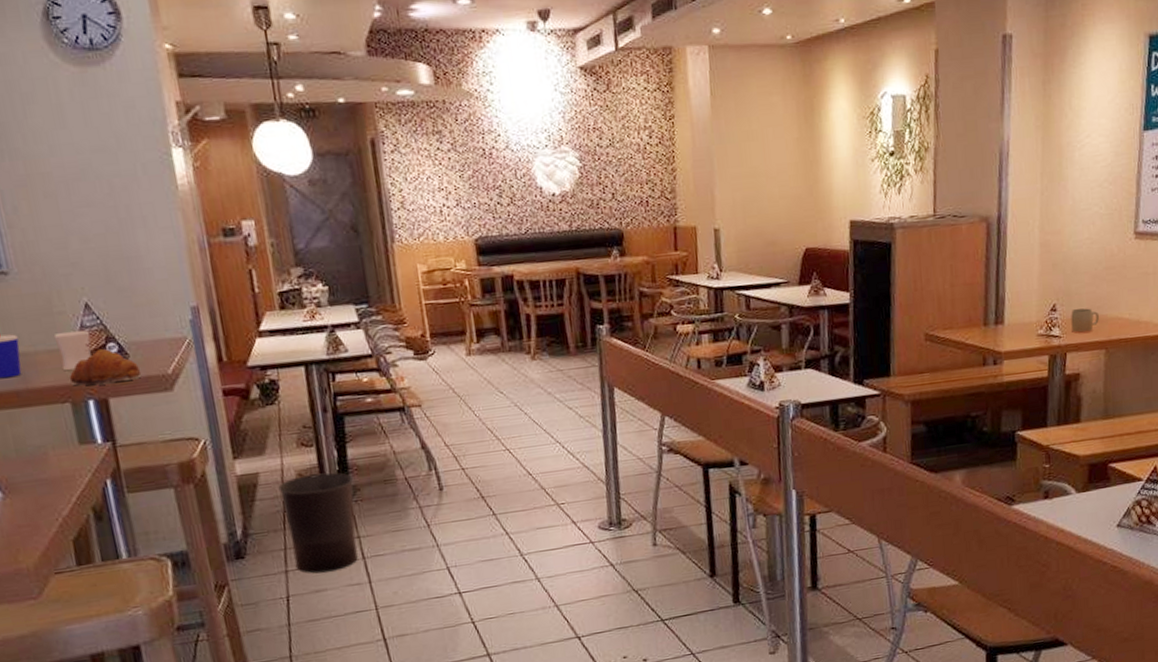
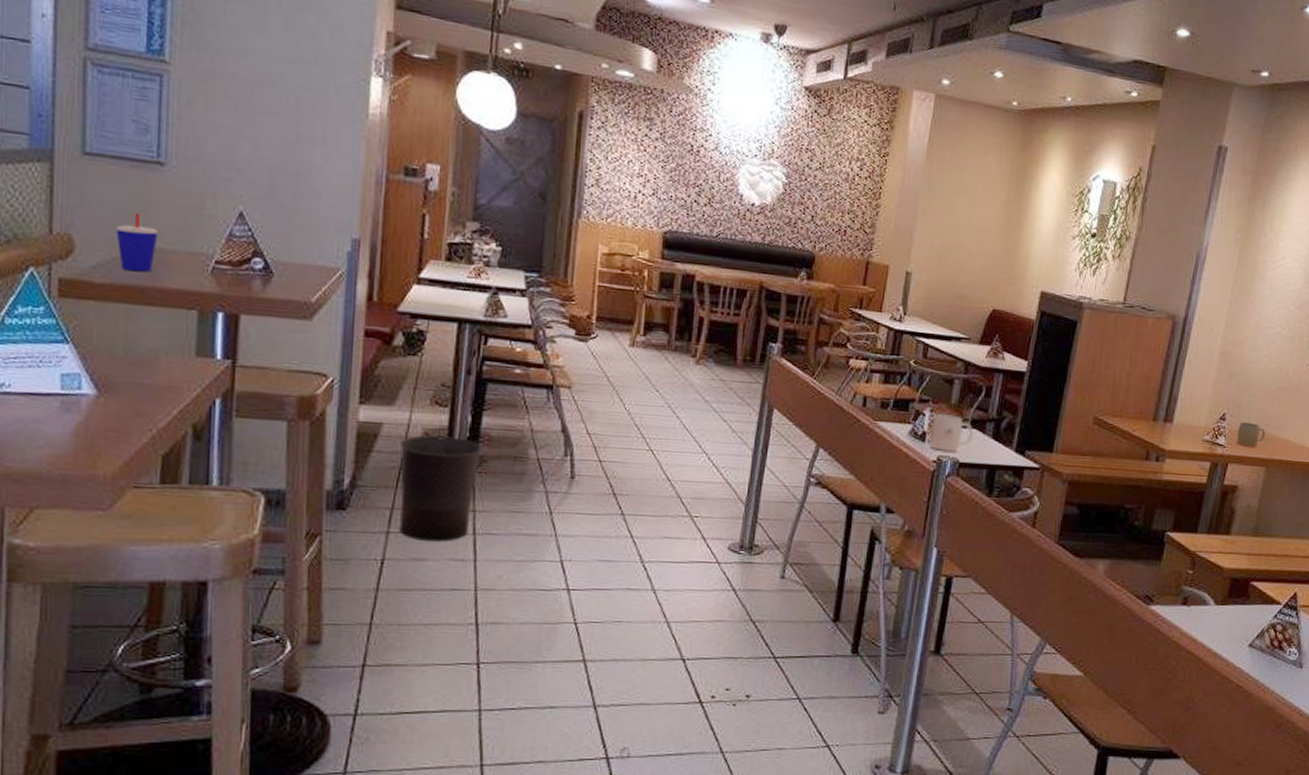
mug: present [53,330,92,372] -> none [197,236,238,278]
croissant: present [69,349,142,386] -> none [202,262,283,301]
mug: none [767,359,809,397] -> present [930,414,973,452]

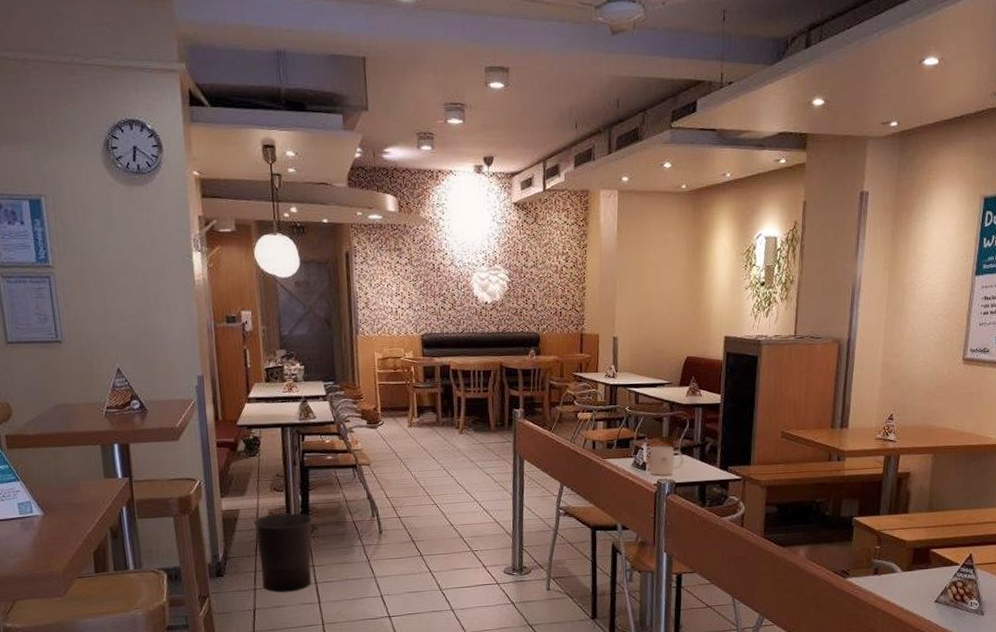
beverage cup: present [116,212,158,272] -> none [37,380,66,423]
mug: present [1237,422,1266,447] -> none [905,419,930,439]

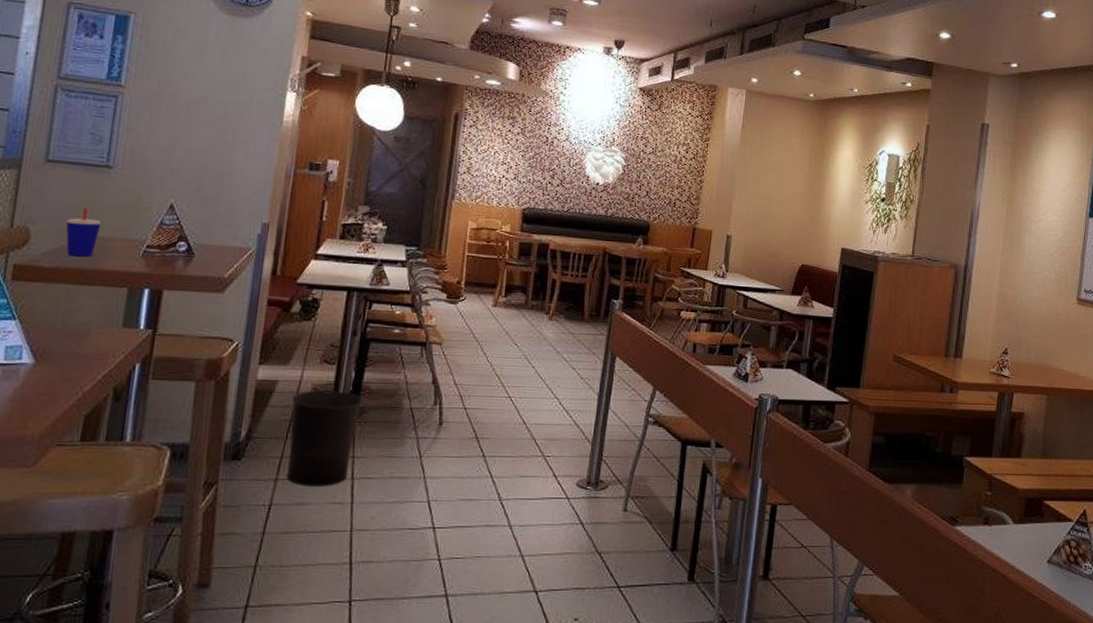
beverage cup: none [37,380,66,423] -> present [66,207,101,257]
mug: present [649,446,683,476] -> none [752,357,789,390]

